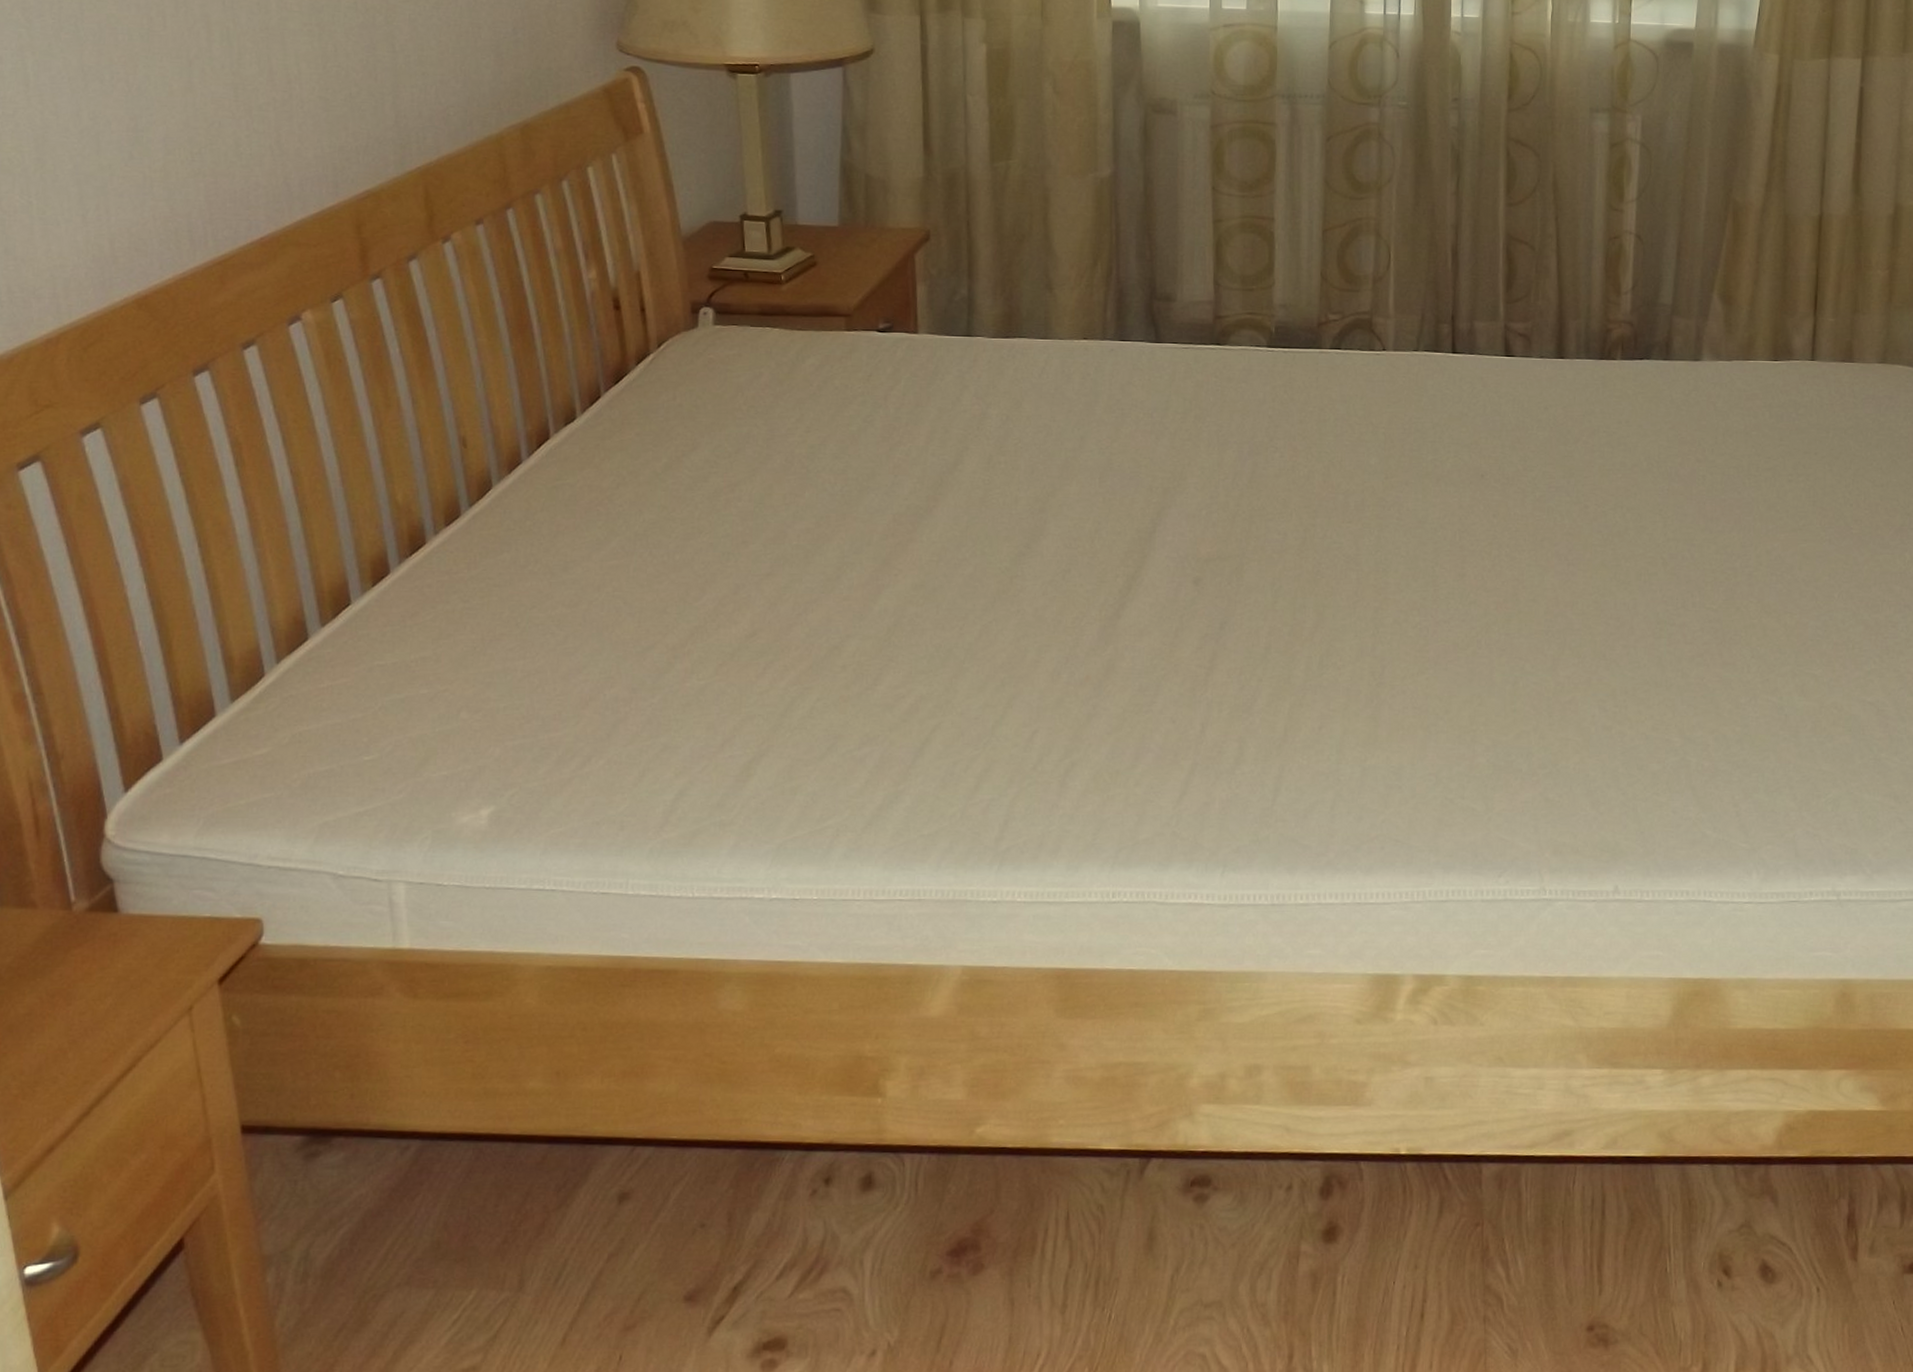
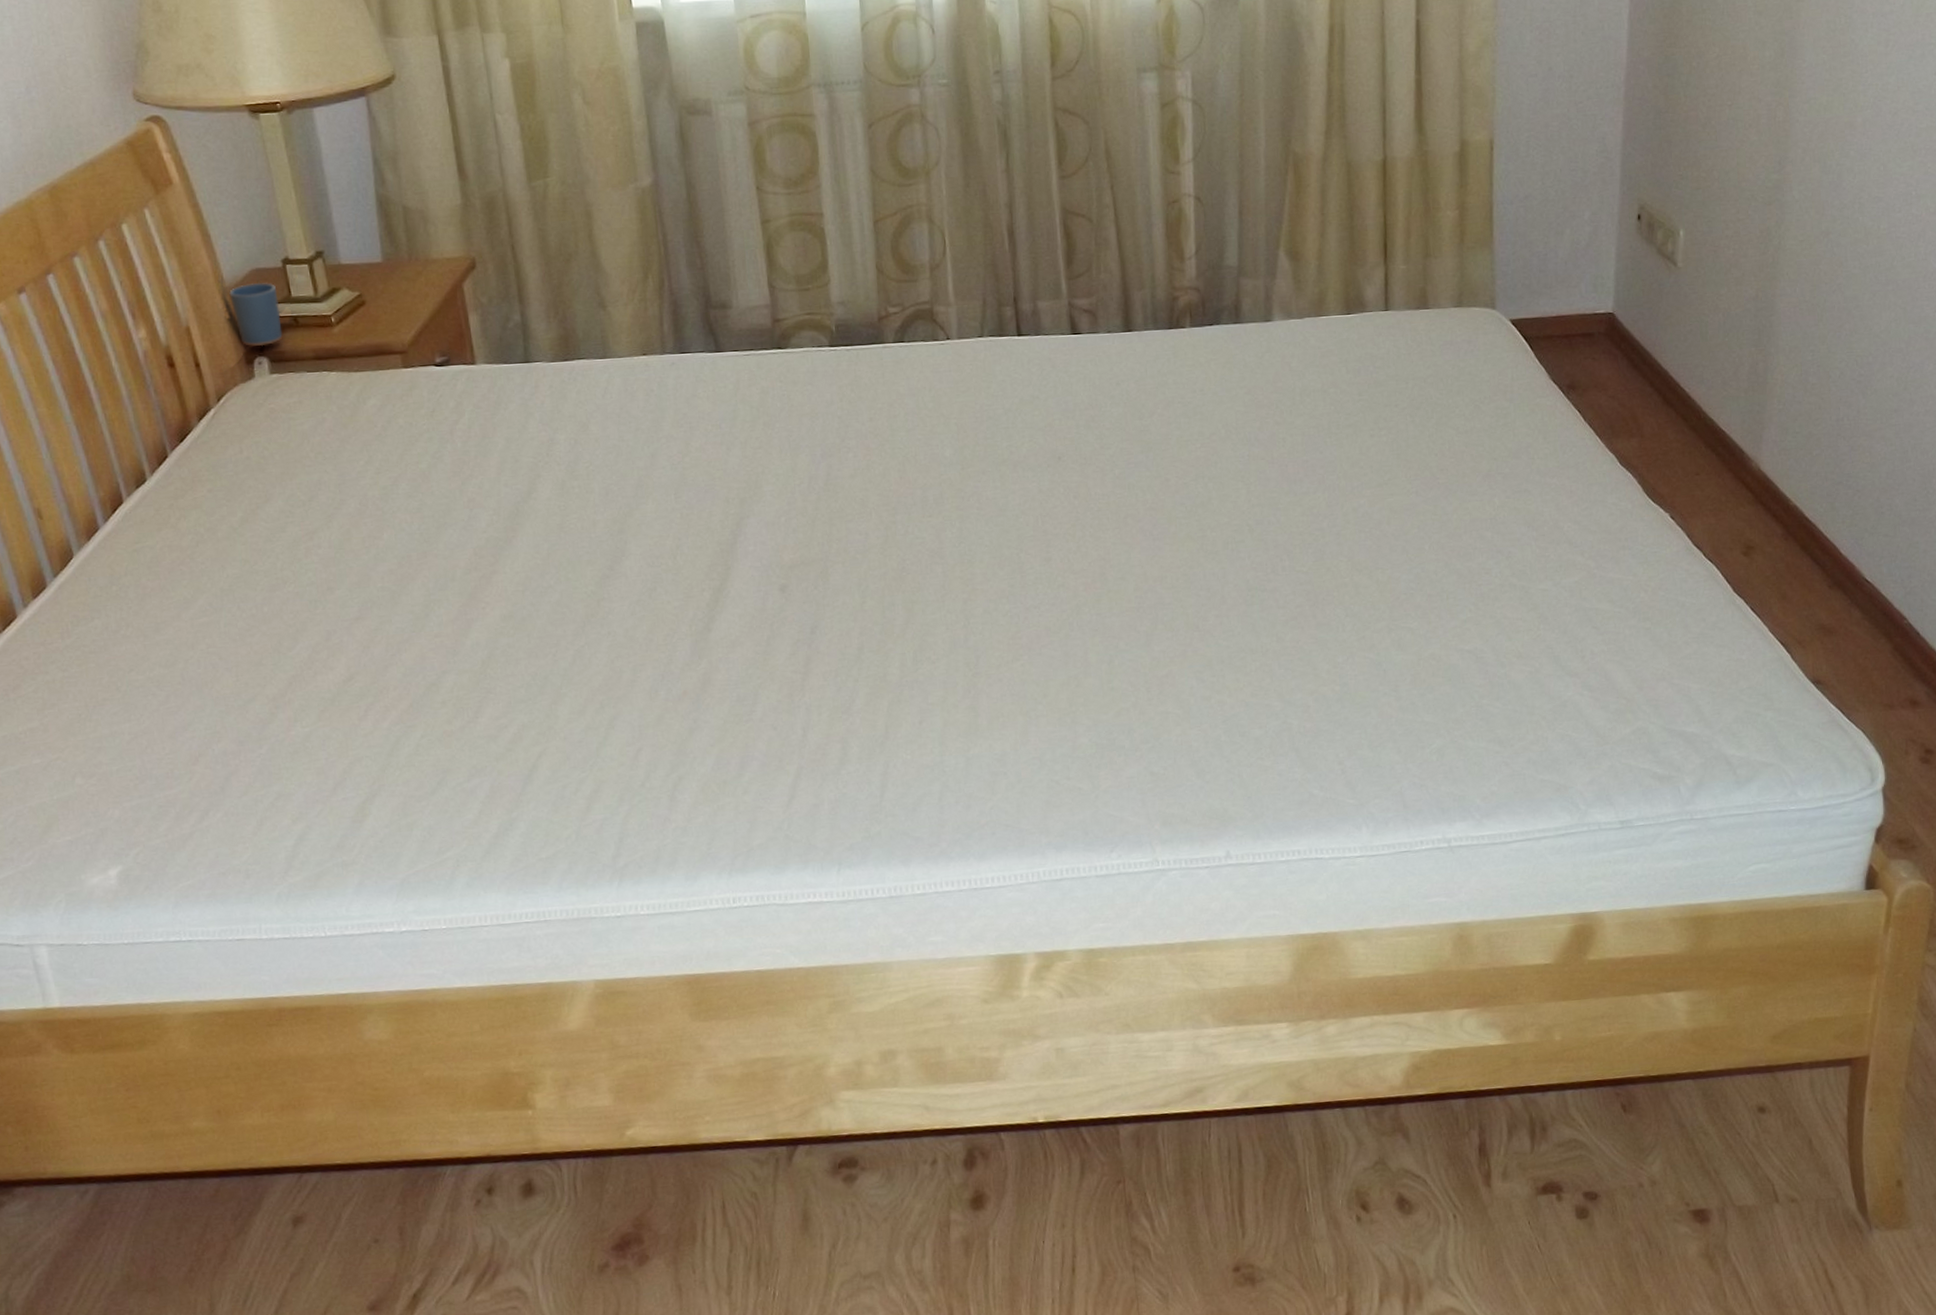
mug: none [684,234,732,298] -> present [229,282,283,347]

